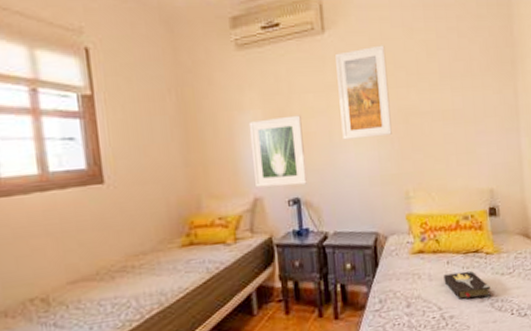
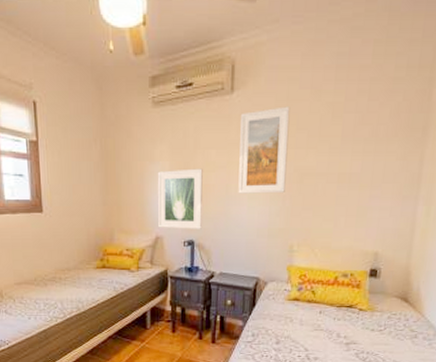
hardback book: present [443,270,492,300] -> none [314,322,359,348]

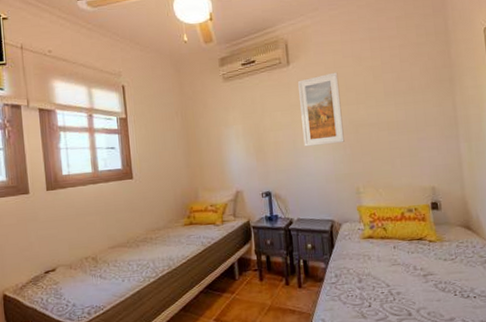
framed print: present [157,168,203,229] -> none [232,128,276,183]

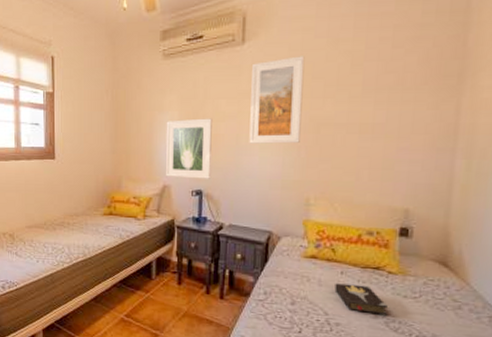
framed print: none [232,128,276,183] -> present [165,118,212,179]
hardback book: none [391,255,436,280] -> present [334,283,389,316]

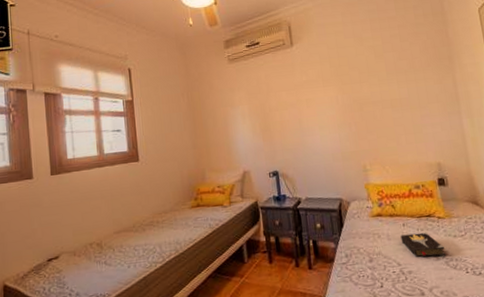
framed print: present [165,118,212,179] -> none [238,108,283,163]
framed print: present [249,56,305,144] -> none [302,52,350,126]

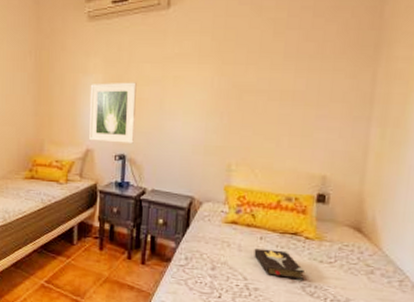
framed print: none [238,108,283,163] -> present [88,82,137,144]

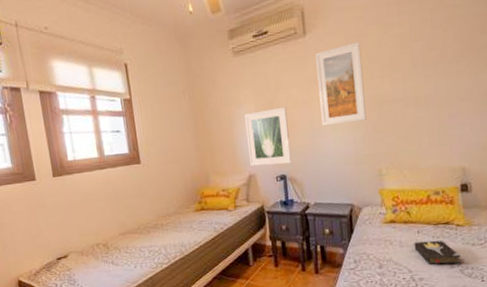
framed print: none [173,22,229,110] -> present [316,42,366,126]

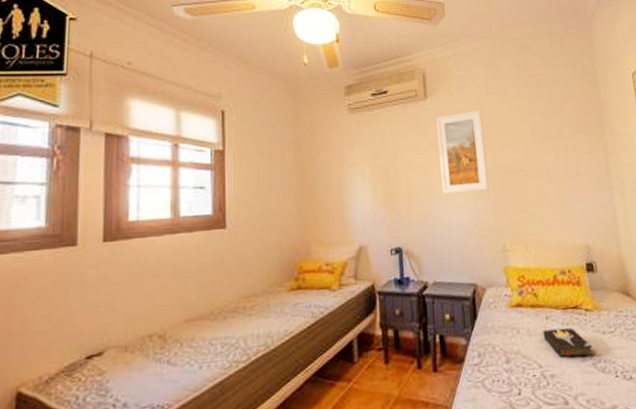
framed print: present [244,107,292,166] -> none [357,170,409,237]

